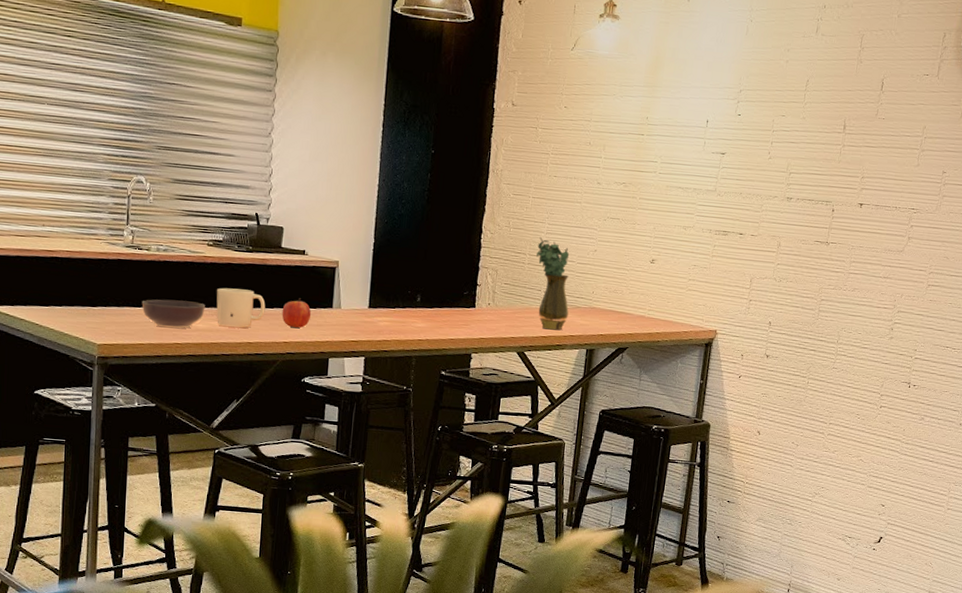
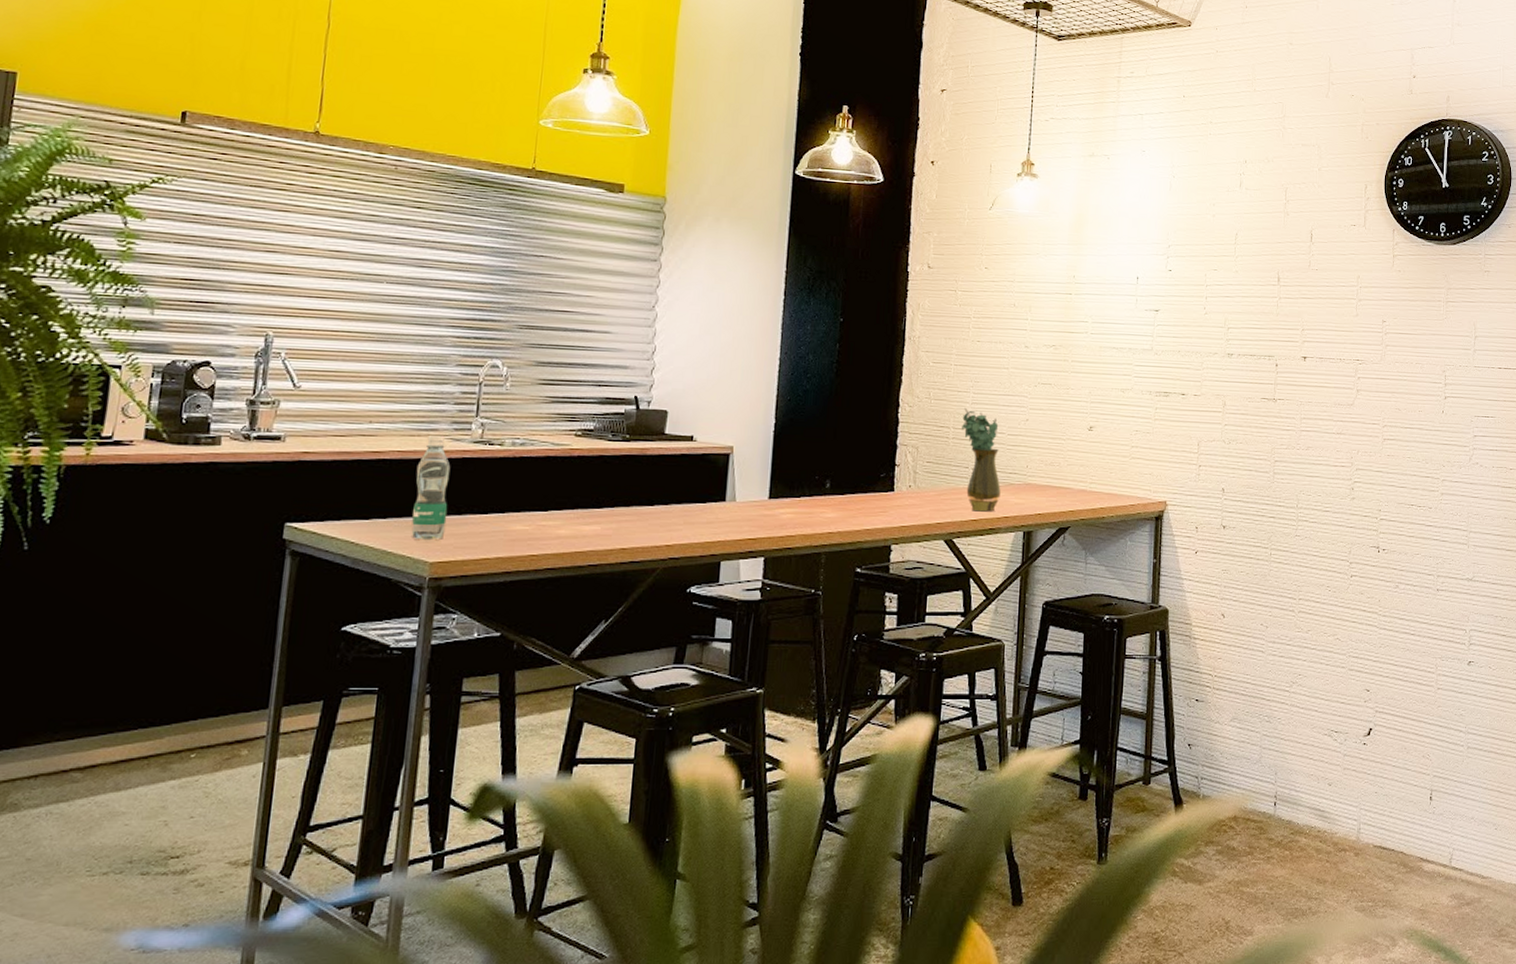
bottle: none [82,238,109,328] -> present [411,434,451,542]
bowl: present [142,299,206,329] -> none [489,502,570,537]
mug: present [216,287,266,329] -> none [582,484,644,532]
fruit: present [282,298,312,328] -> none [664,492,700,527]

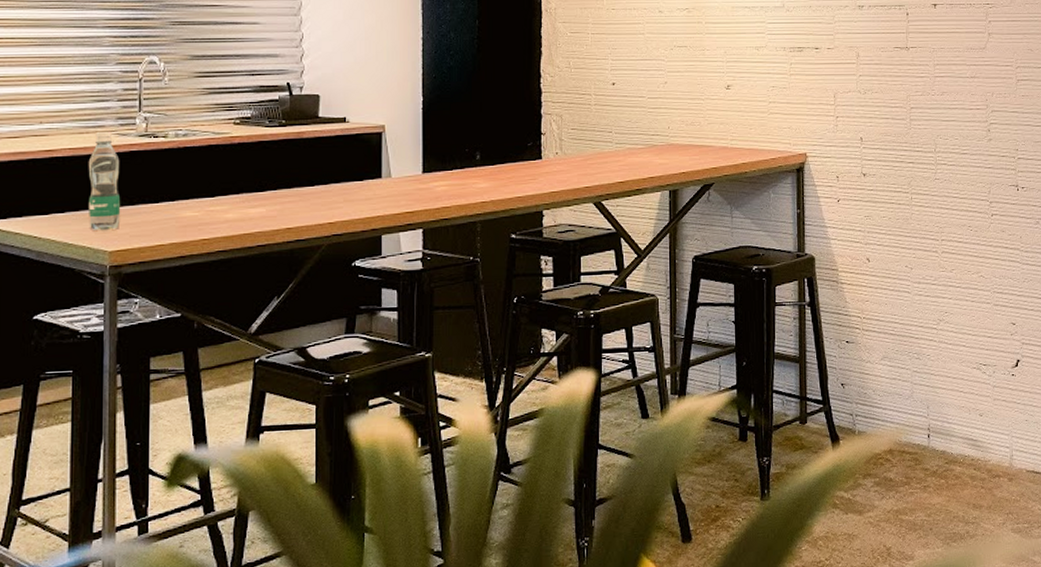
vase: present [962,408,1001,512] -> none [603,75,645,174]

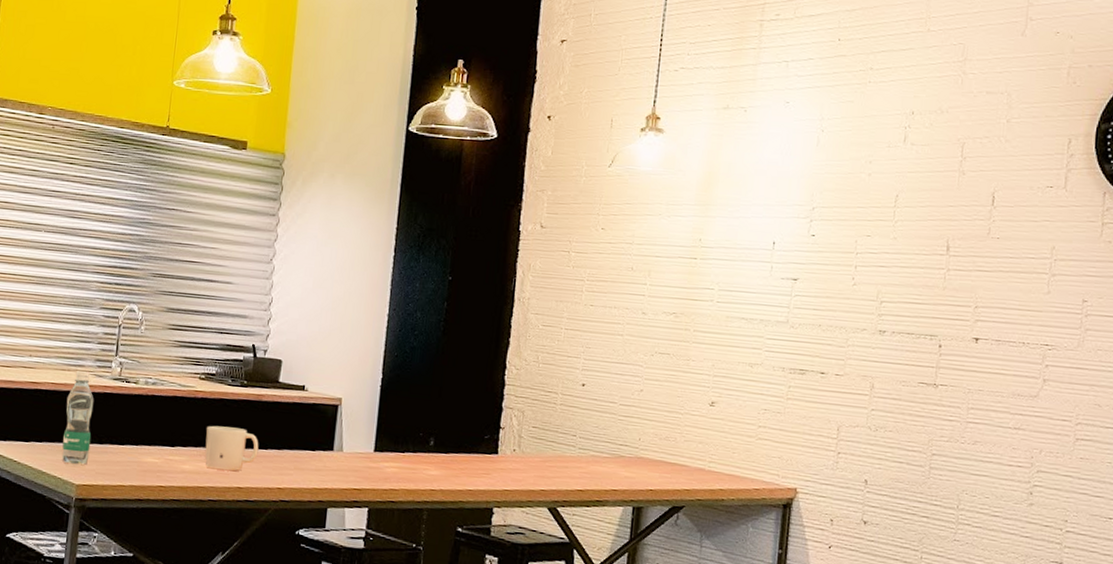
mug: none [246,168,305,214] -> present [204,425,259,472]

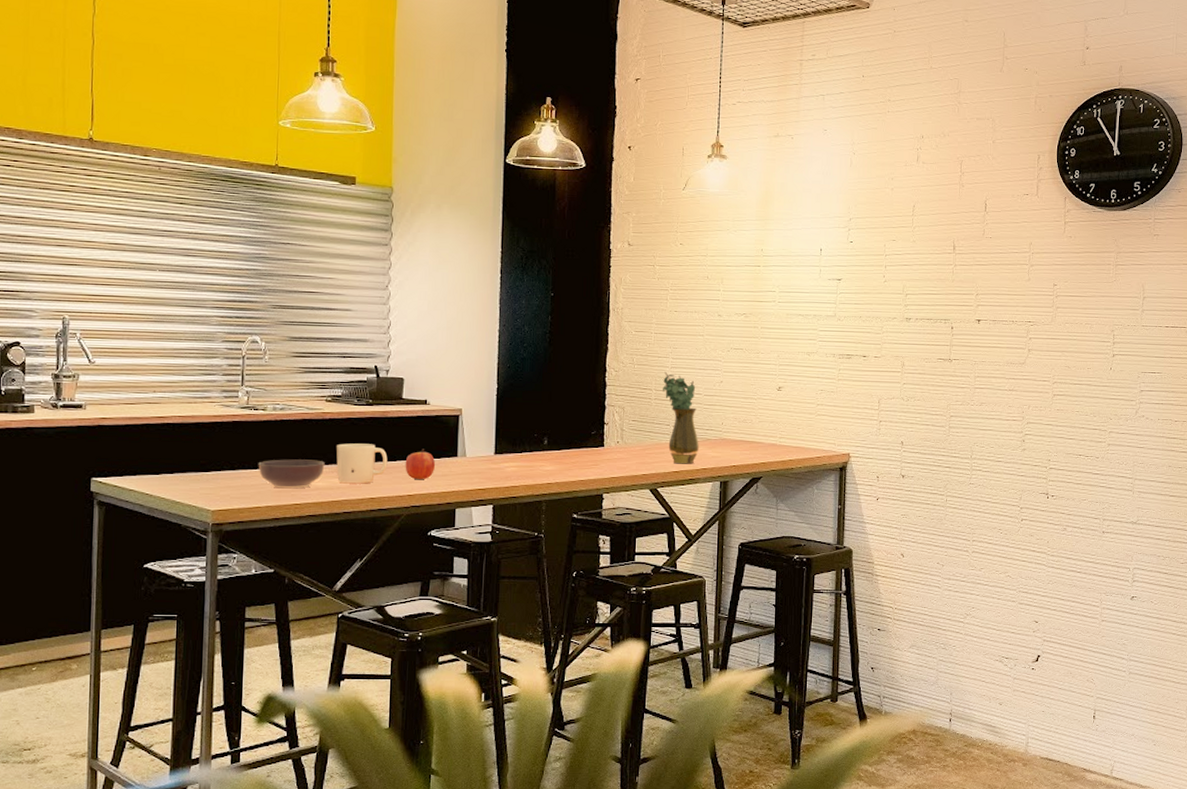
bottle: present [61,370,94,467] -> none [194,401,224,493]
bowl: none [125,436,194,470] -> present [258,459,325,489]
fruit: none [276,438,310,473] -> present [405,449,436,479]
vase: none [570,374,610,484] -> present [663,372,699,464]

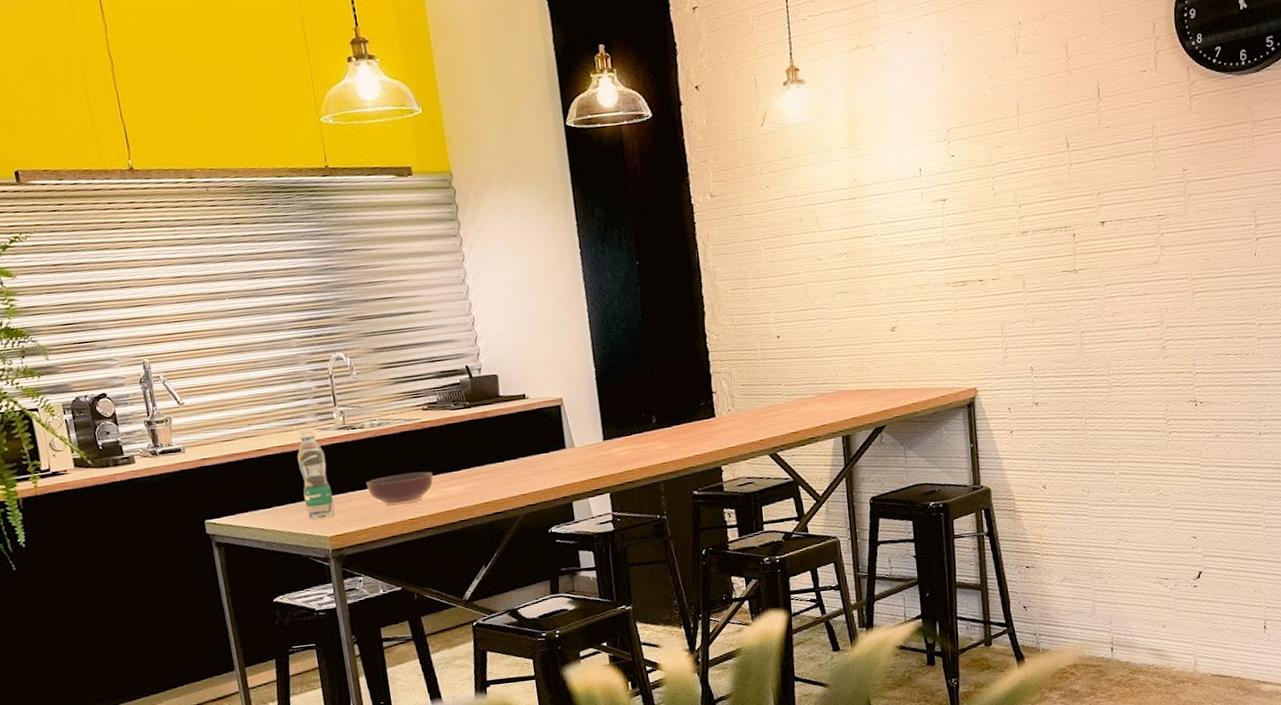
bottle: none [194,401,224,493] -> present [297,426,335,521]
mug: present [336,443,388,484] -> none [440,447,496,492]
fruit: present [405,449,436,479] -> none [513,445,545,478]
vase: present [663,372,699,464] -> none [768,329,816,425]

